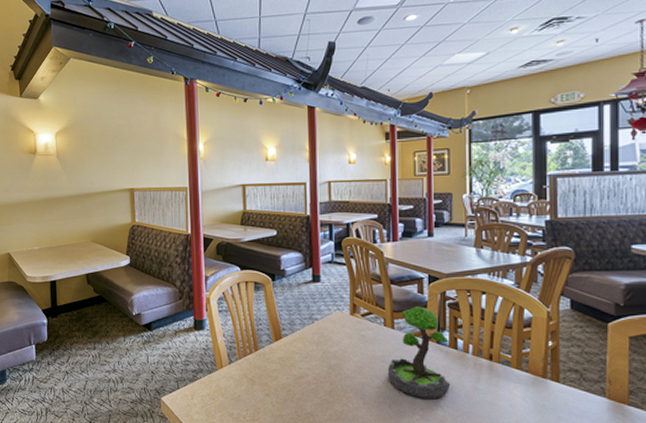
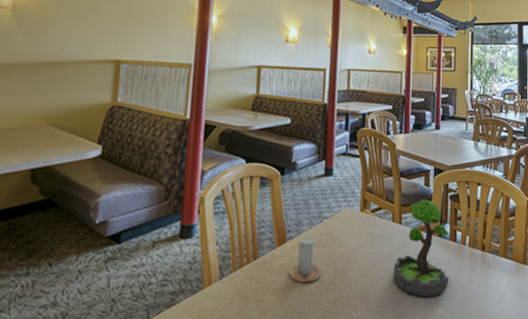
candle: none [287,335,317,374] -> present [289,236,322,284]

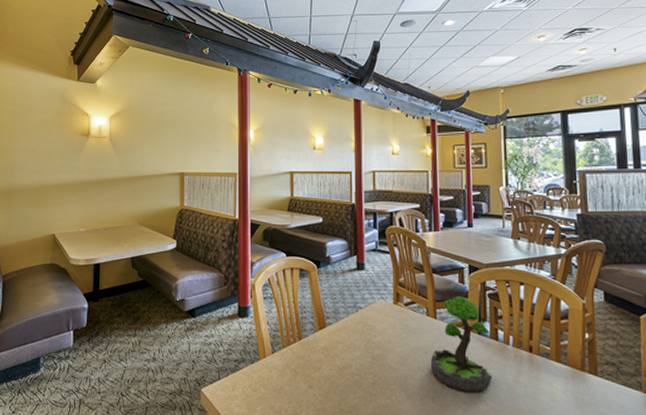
candle: present [289,236,322,284] -> none [330,324,361,365]

